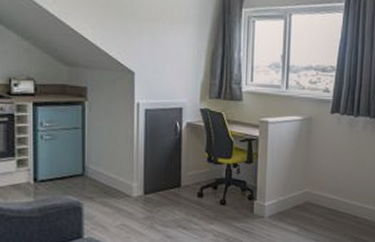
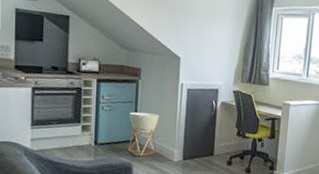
planter: none [75,140,113,193] -> present [128,112,160,157]

